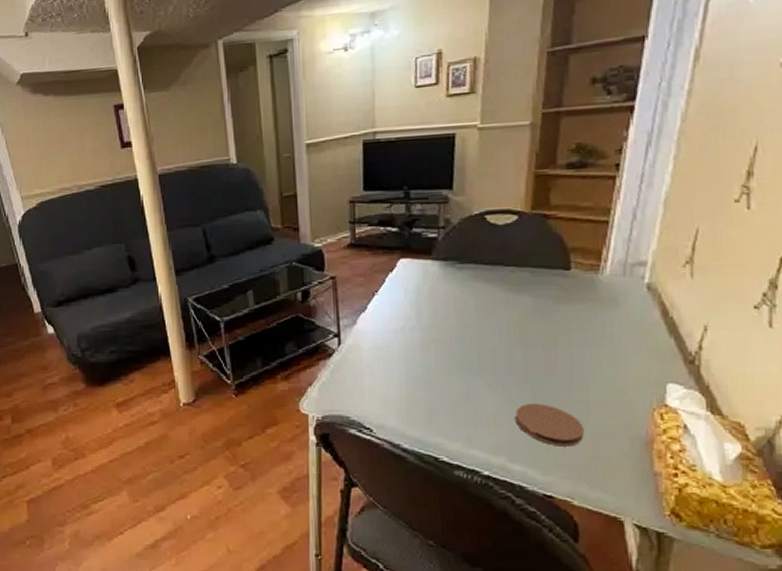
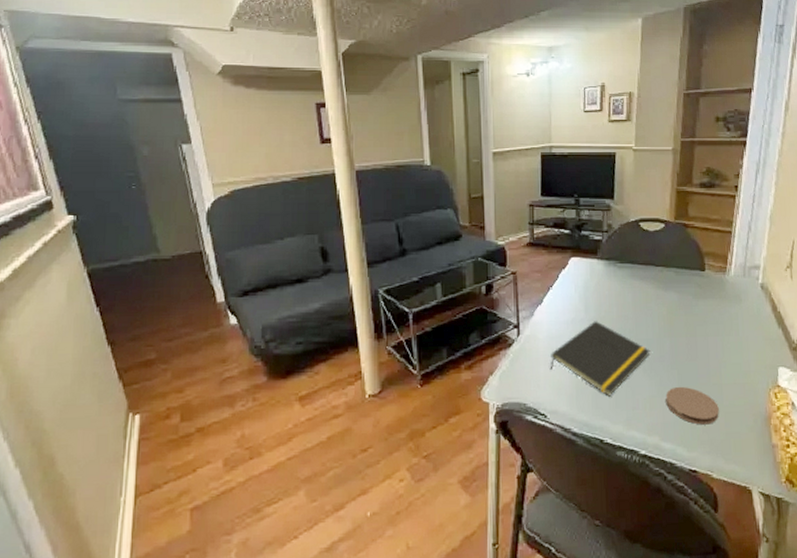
notepad: none [375,329,497,412] -> present [550,321,650,397]

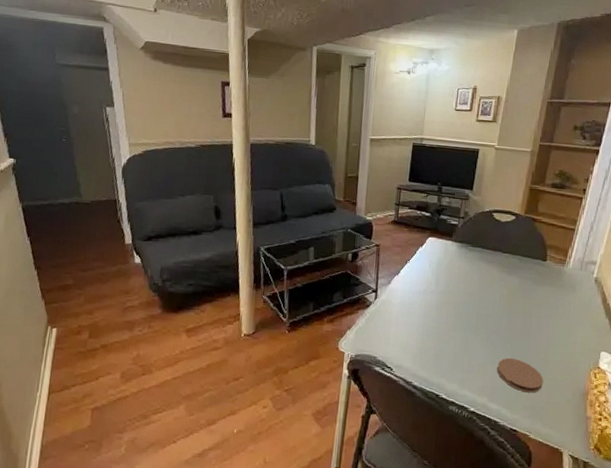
notepad: present [550,321,650,397] -> none [399,294,489,359]

